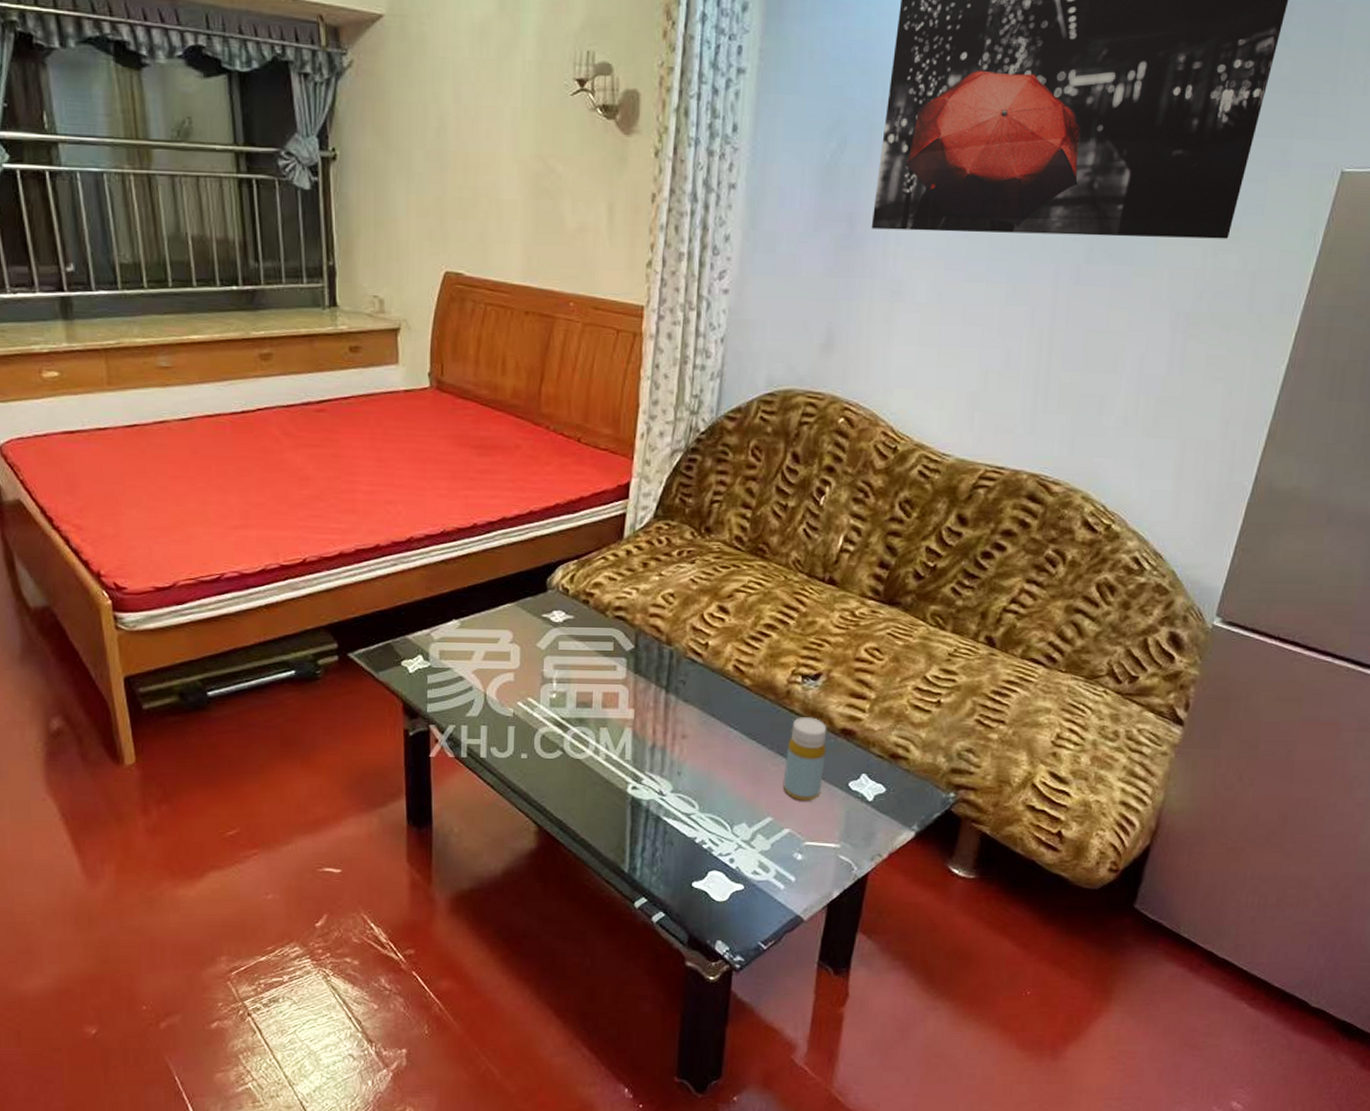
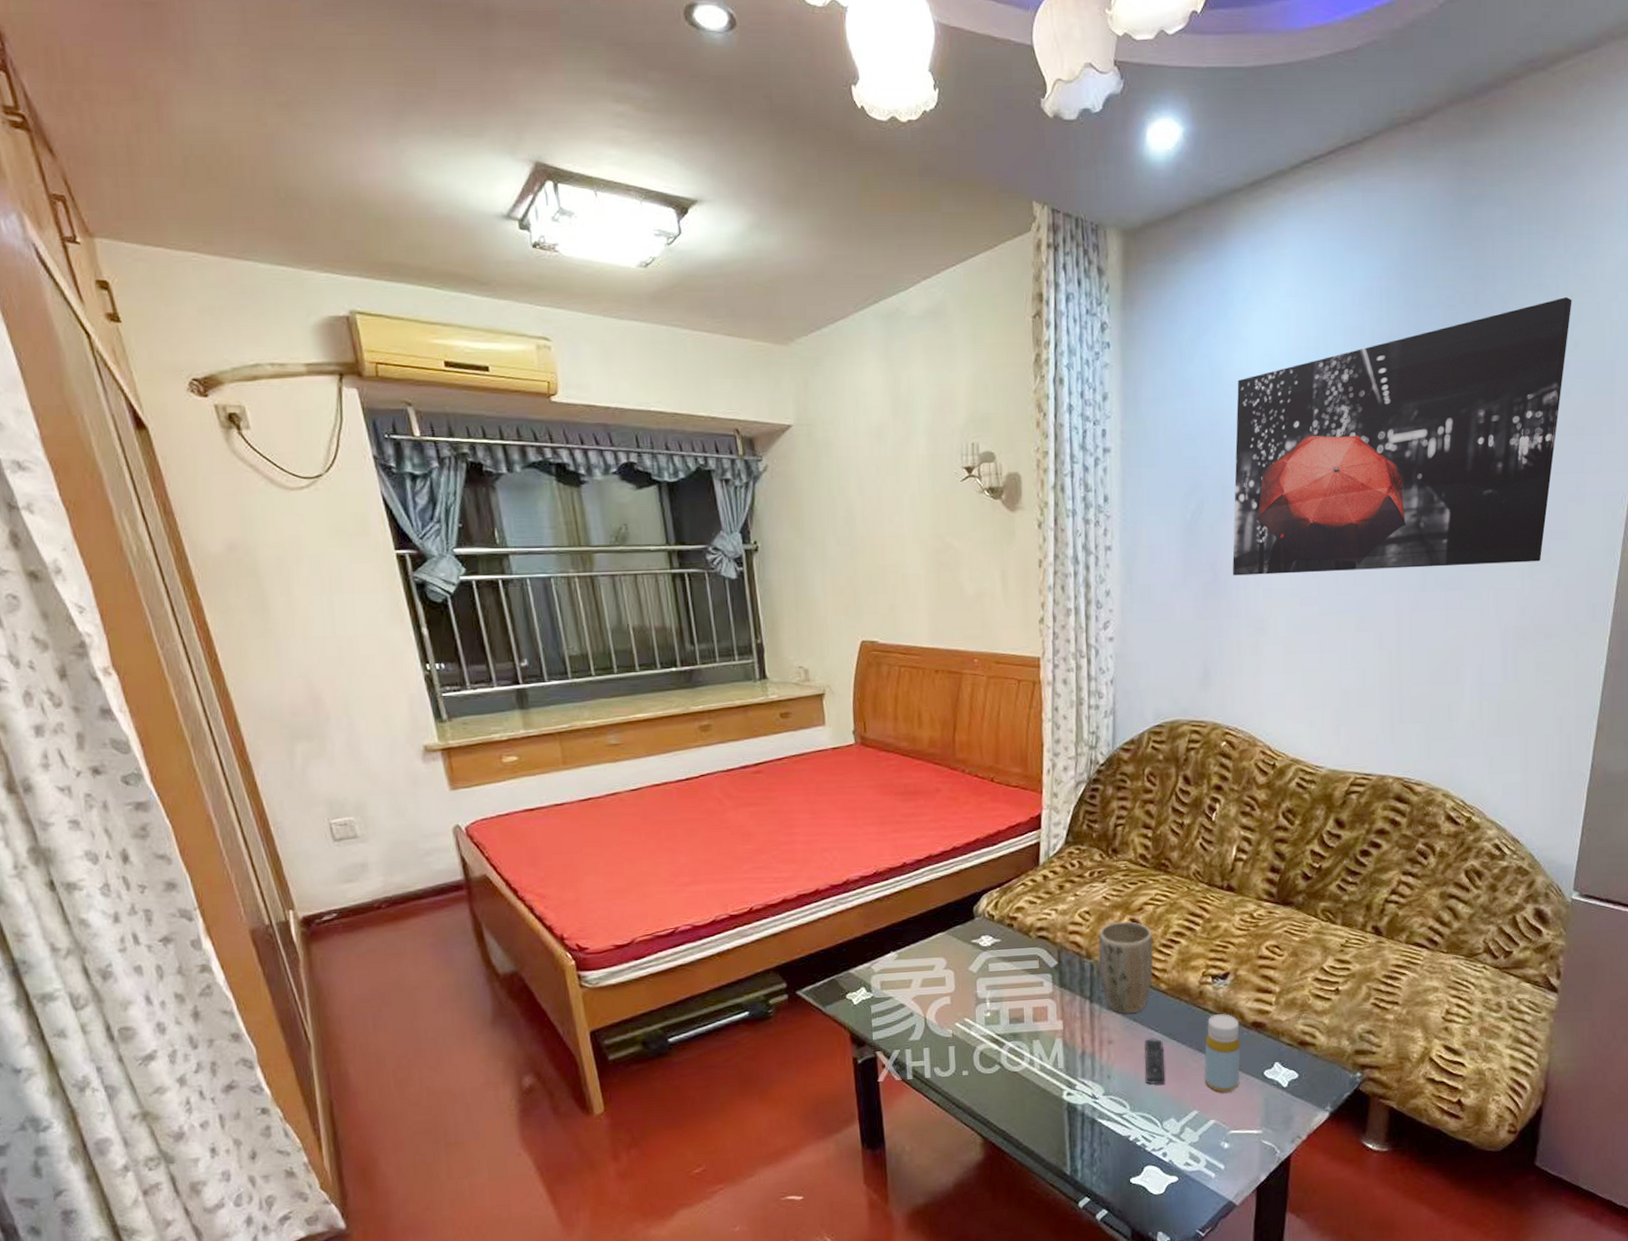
plant pot: none [678,608,741,708] -> present [1098,921,1154,1014]
remote control: none [718,735,742,786] -> present [1144,1037,1166,1085]

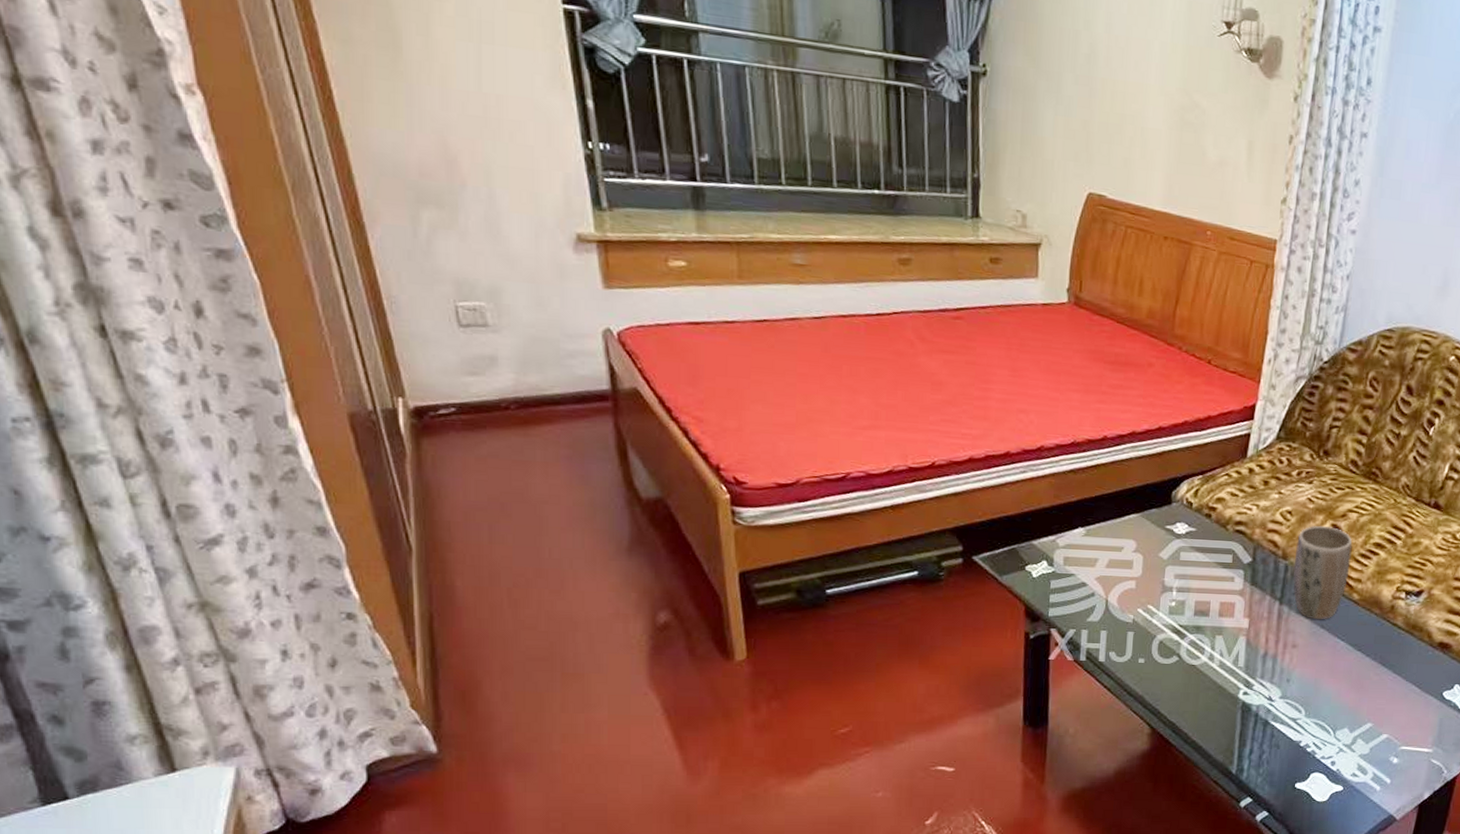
remote control: present [1144,1037,1166,1085] -> none [1324,646,1348,694]
bottle: present [1204,1014,1241,1093] -> none [1383,630,1426,709]

